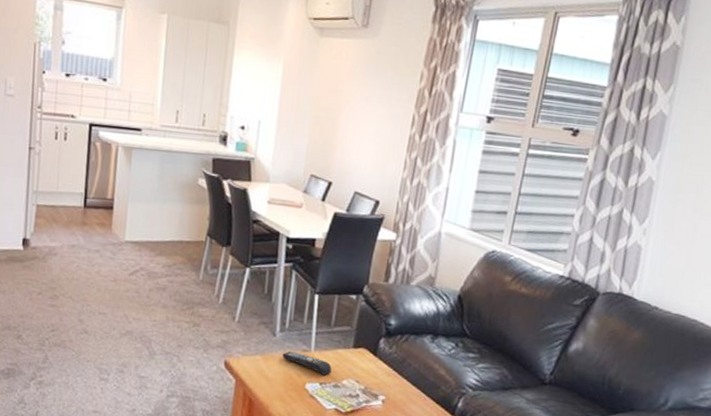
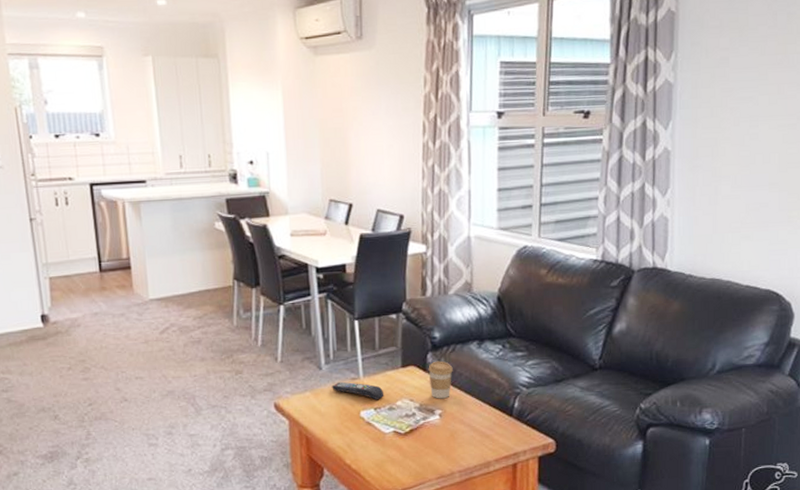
coffee cup: none [377,347,403,386] -> present [428,361,453,399]

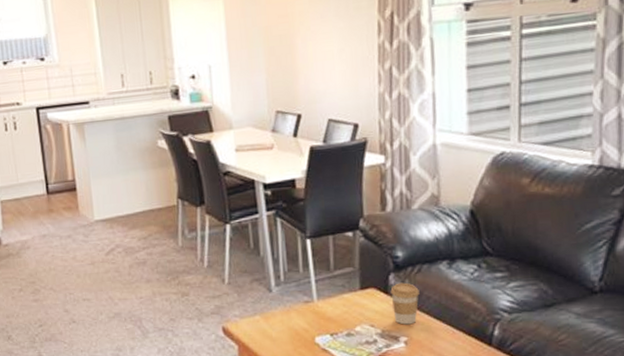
remote control: present [332,381,385,400] -> none [283,305,342,325]

